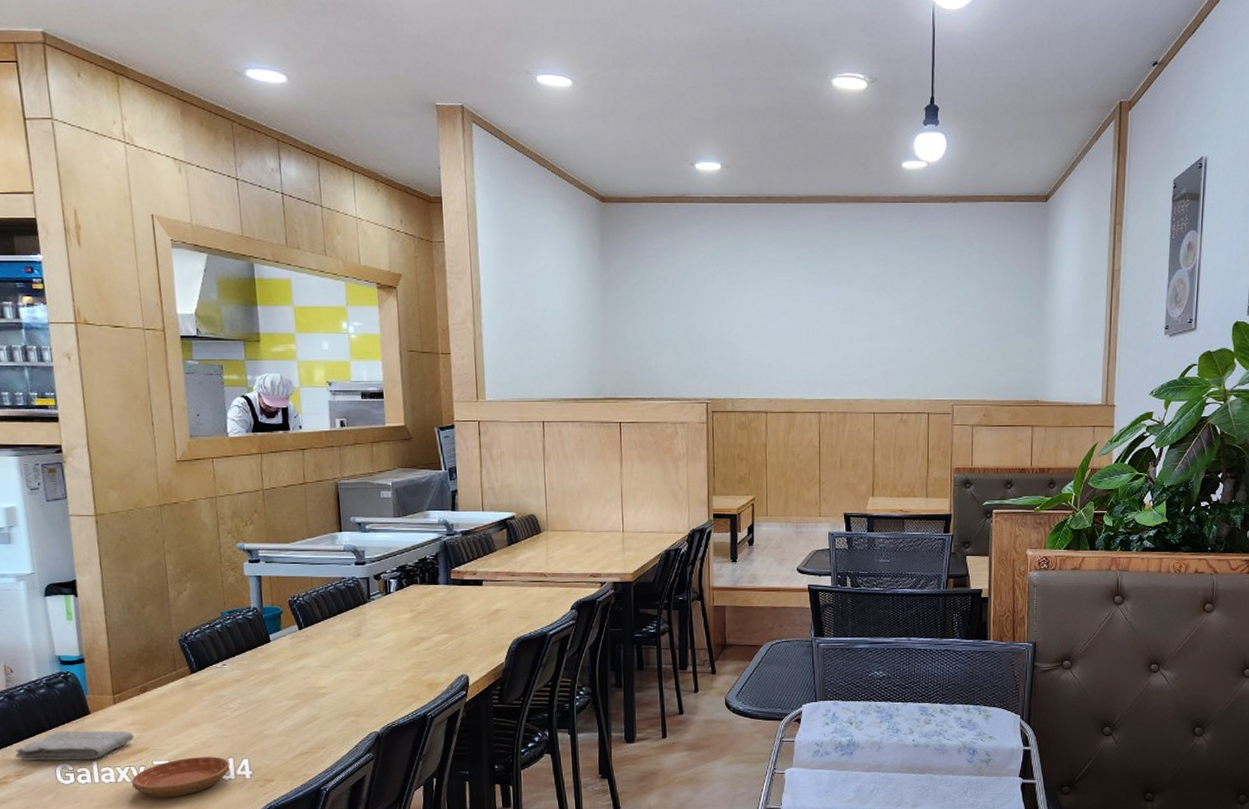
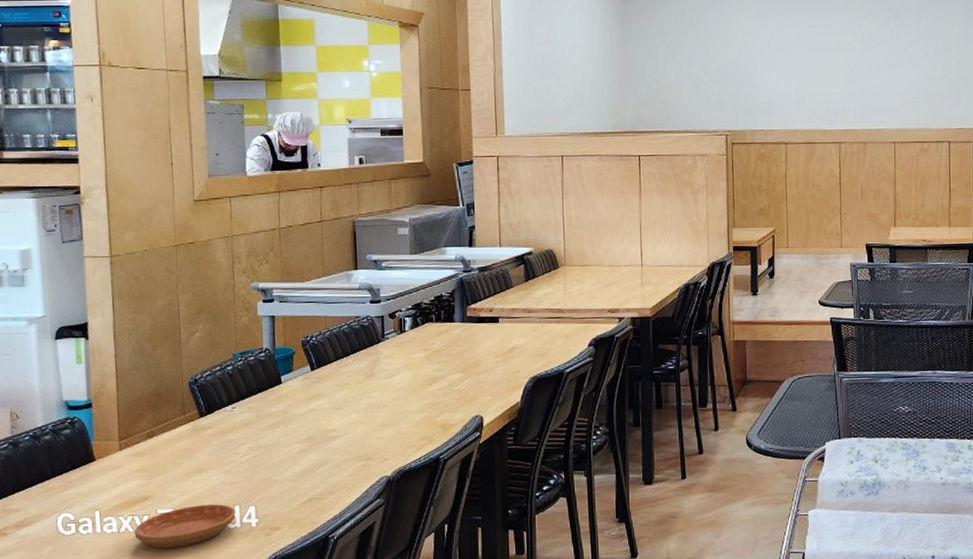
washcloth: present [15,730,135,761] -> none [16,478,140,510]

